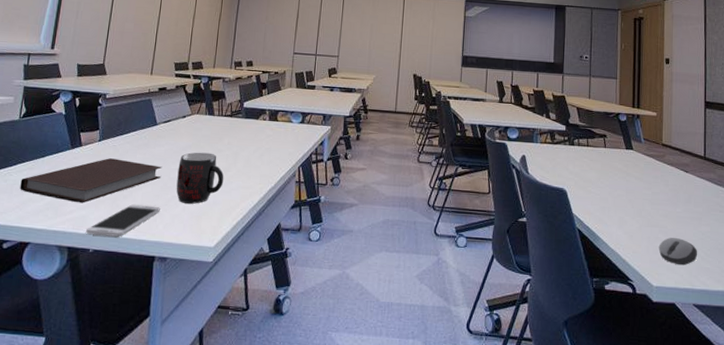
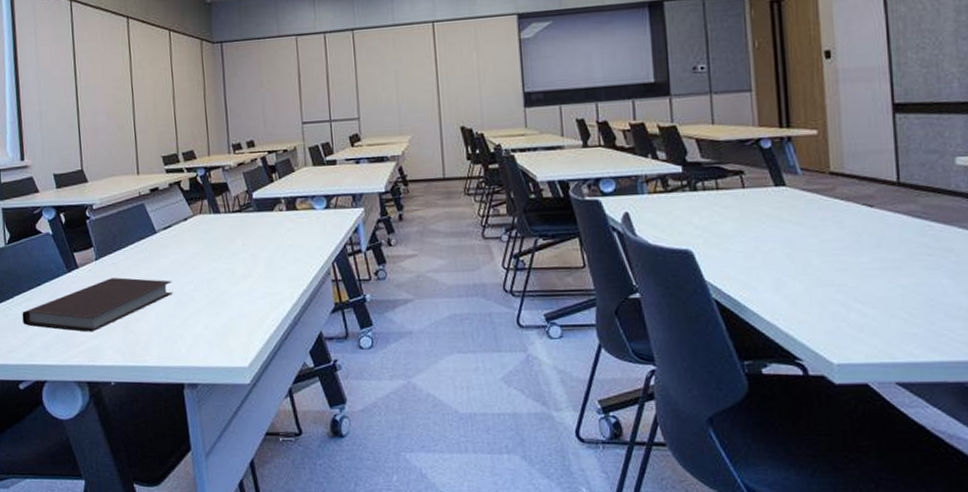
smartphone: present [86,204,160,237] -> none [103,327,180,366]
mug: present [176,152,224,204] -> none [190,258,246,320]
computer mouse: present [658,238,698,266] -> none [836,297,898,334]

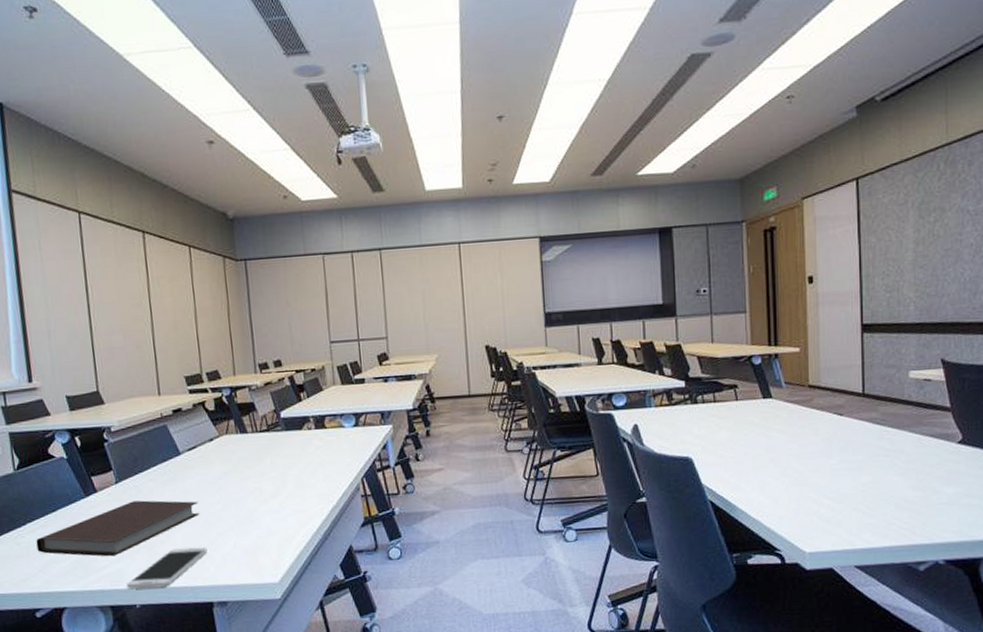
smartphone: none [103,327,180,366] -> present [127,547,207,589]

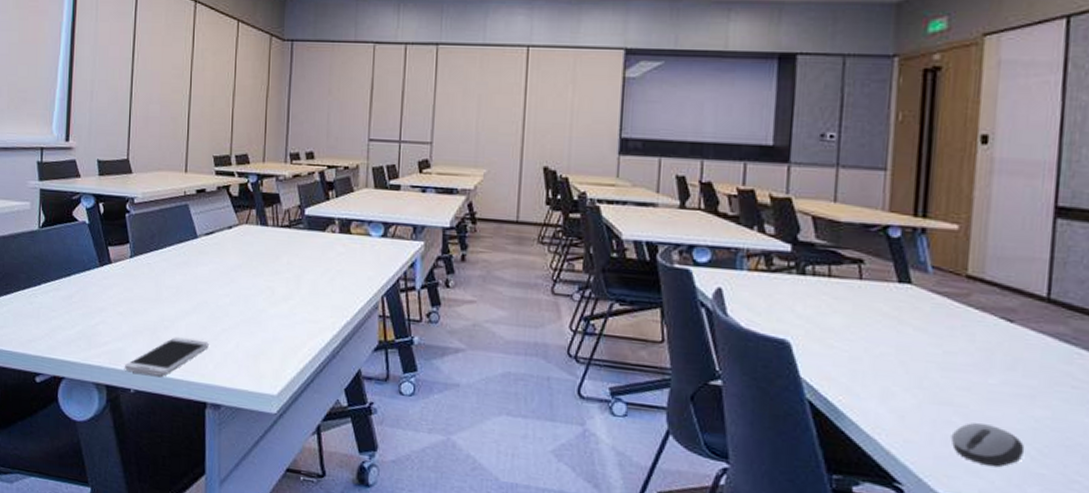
notebook: present [36,500,200,557] -> none [47,279,208,334]
computer mouse: none [810,494,859,525] -> present [950,423,1025,467]

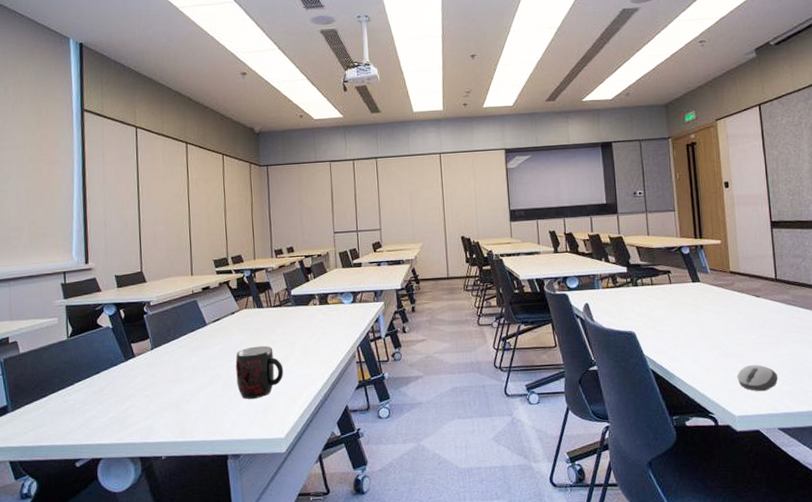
smartphone: present [125,337,209,376] -> none [155,406,225,443]
mug: none [226,273,285,340] -> present [235,345,284,399]

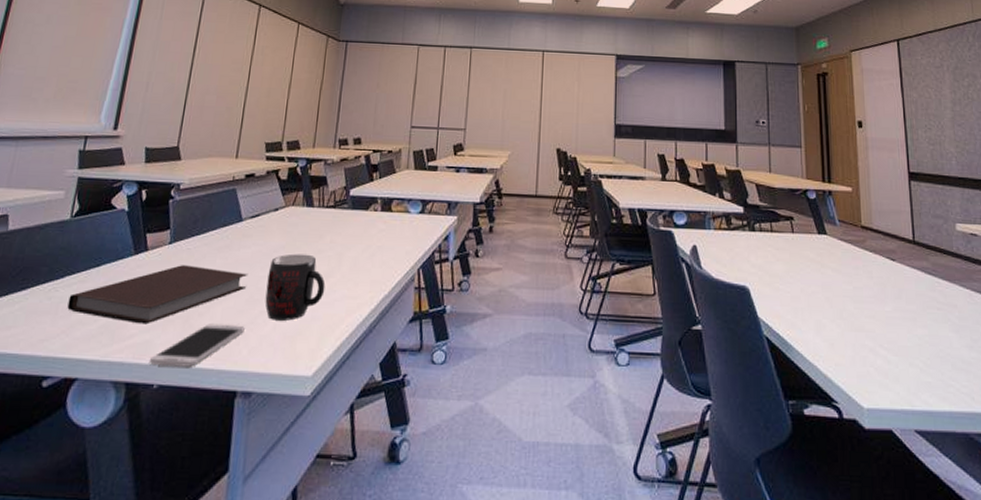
notebook: none [81,364,220,414] -> present [67,265,249,325]
smartphone: none [155,406,225,443] -> present [150,324,245,367]
computer mouse: present [737,365,779,392] -> none [866,344,916,380]

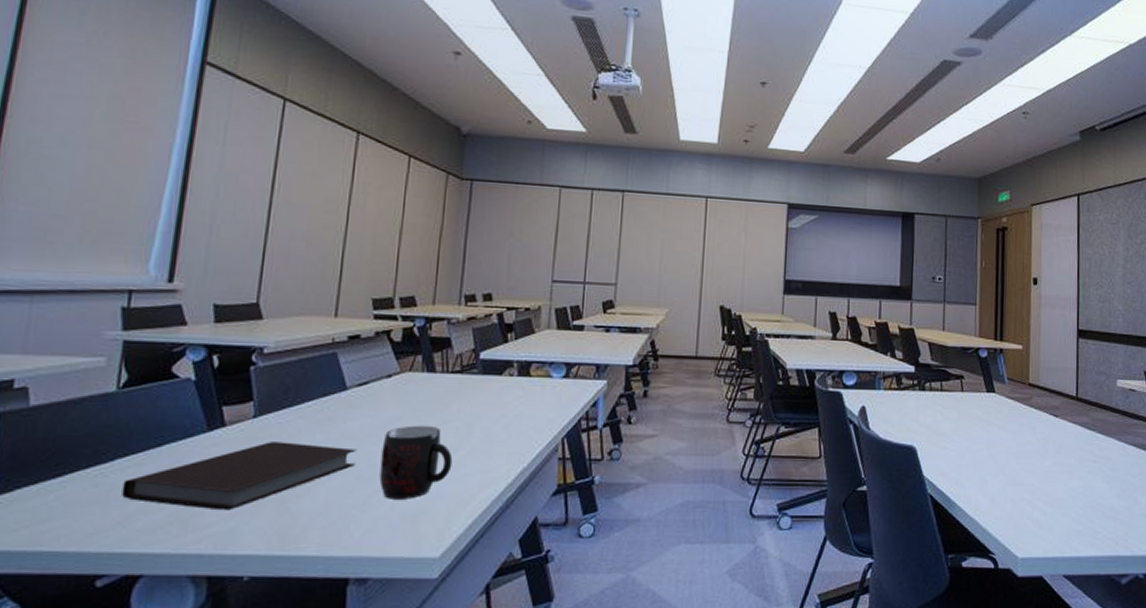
smartphone: present [150,324,245,367] -> none [237,506,356,556]

